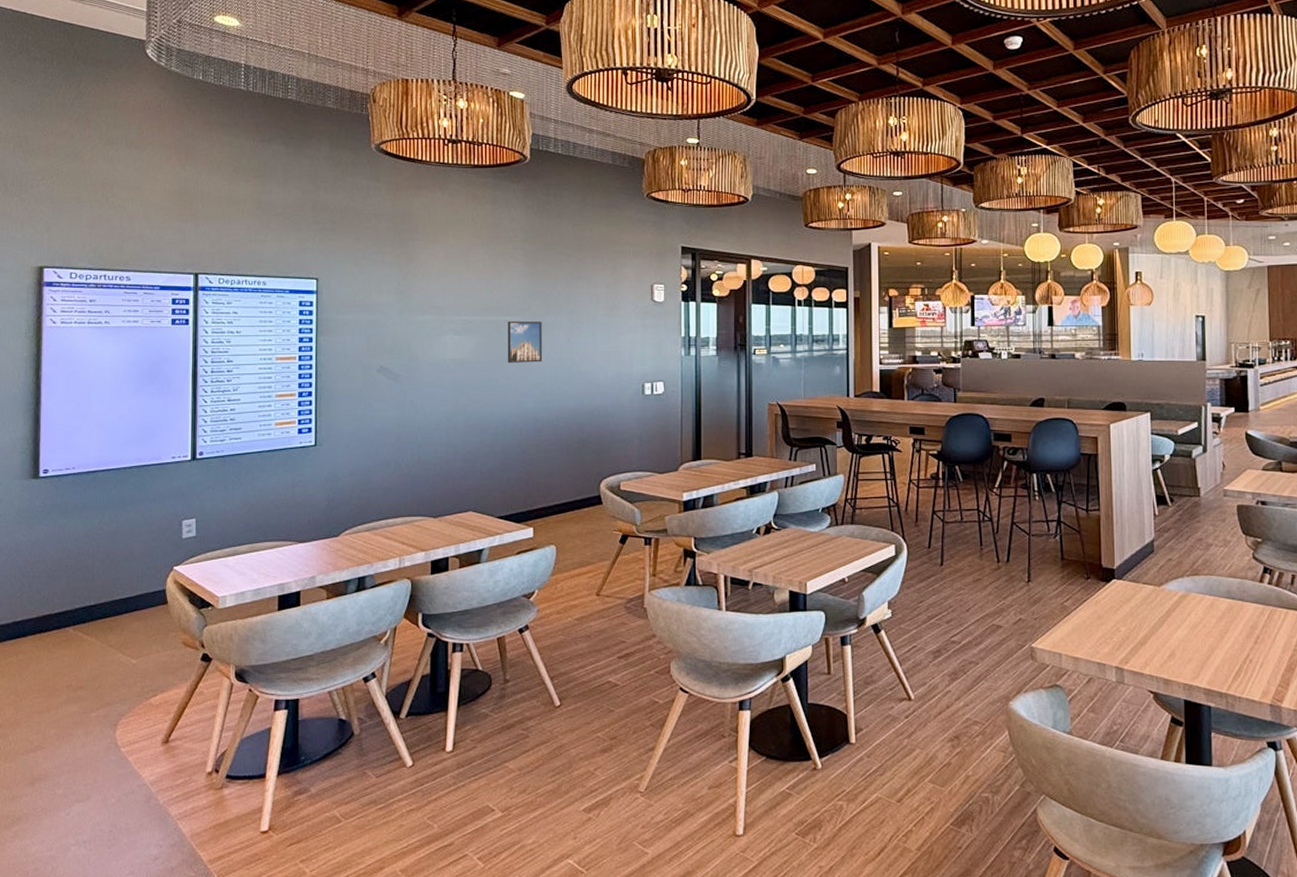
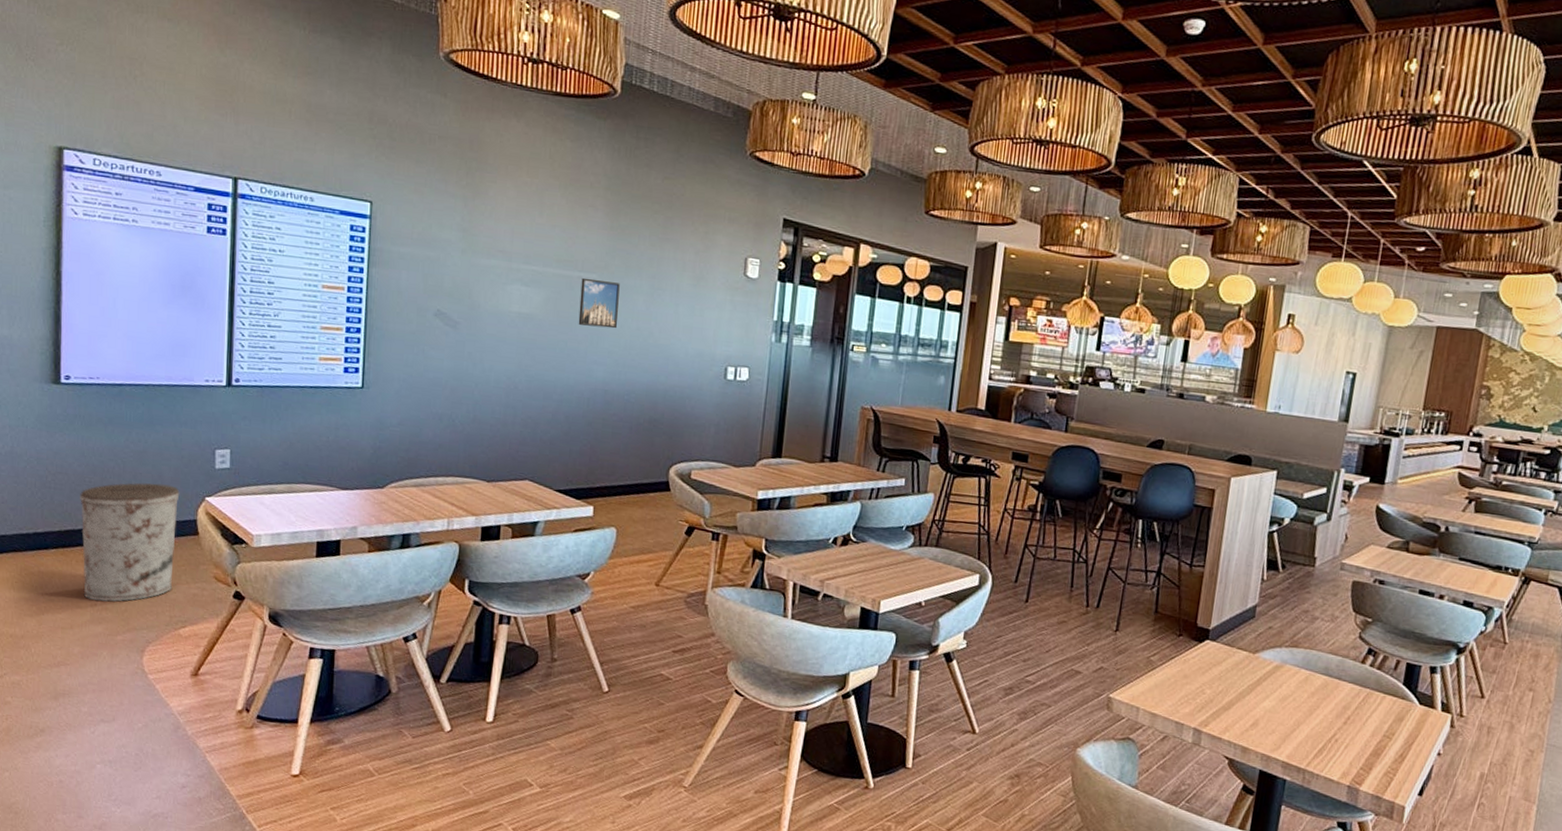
trash can: none [56,560,150,681] -> present [80,482,180,602]

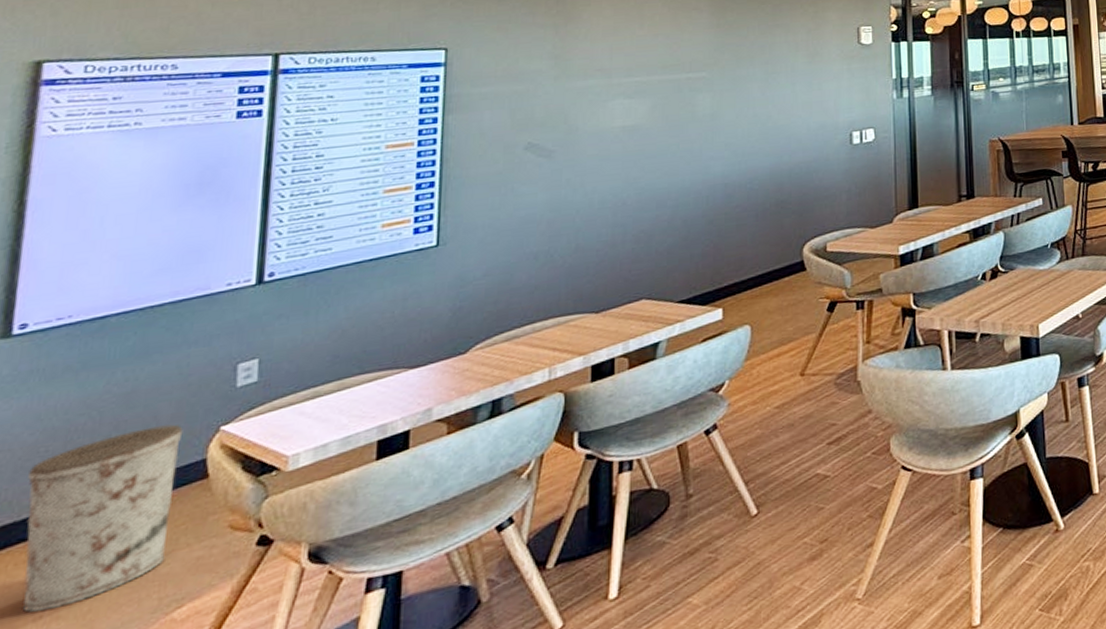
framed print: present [578,277,620,329] -> none [690,75,733,125]

